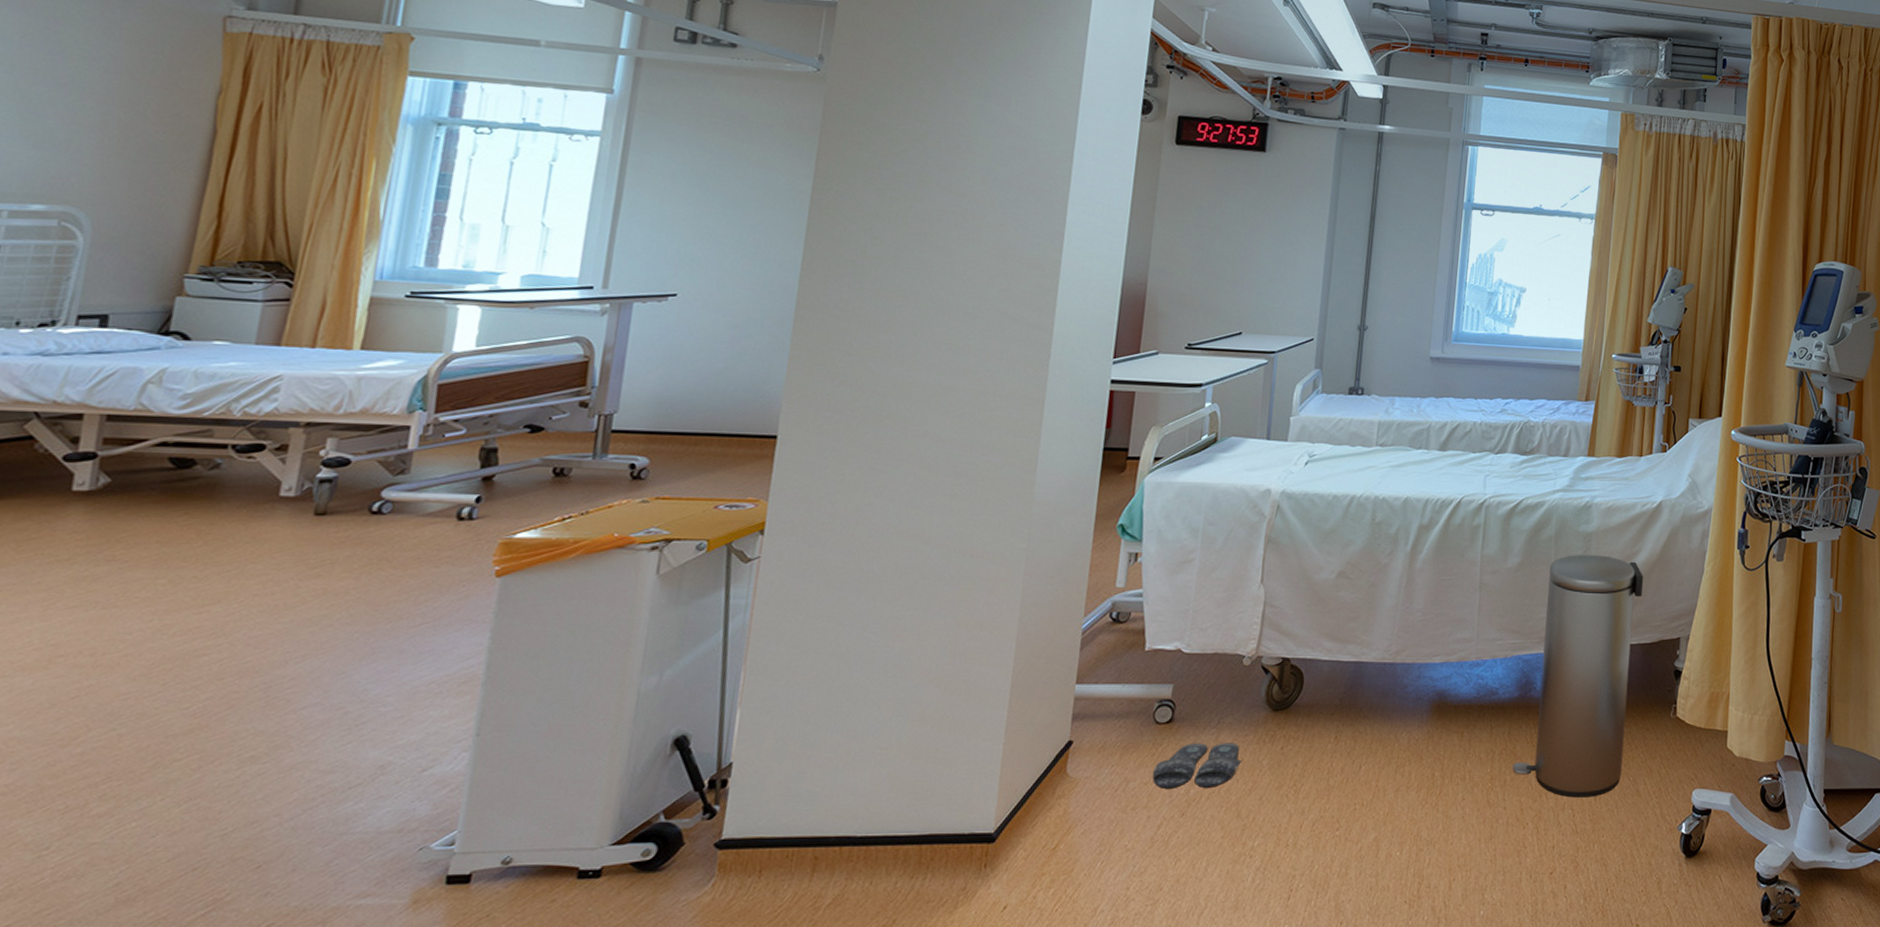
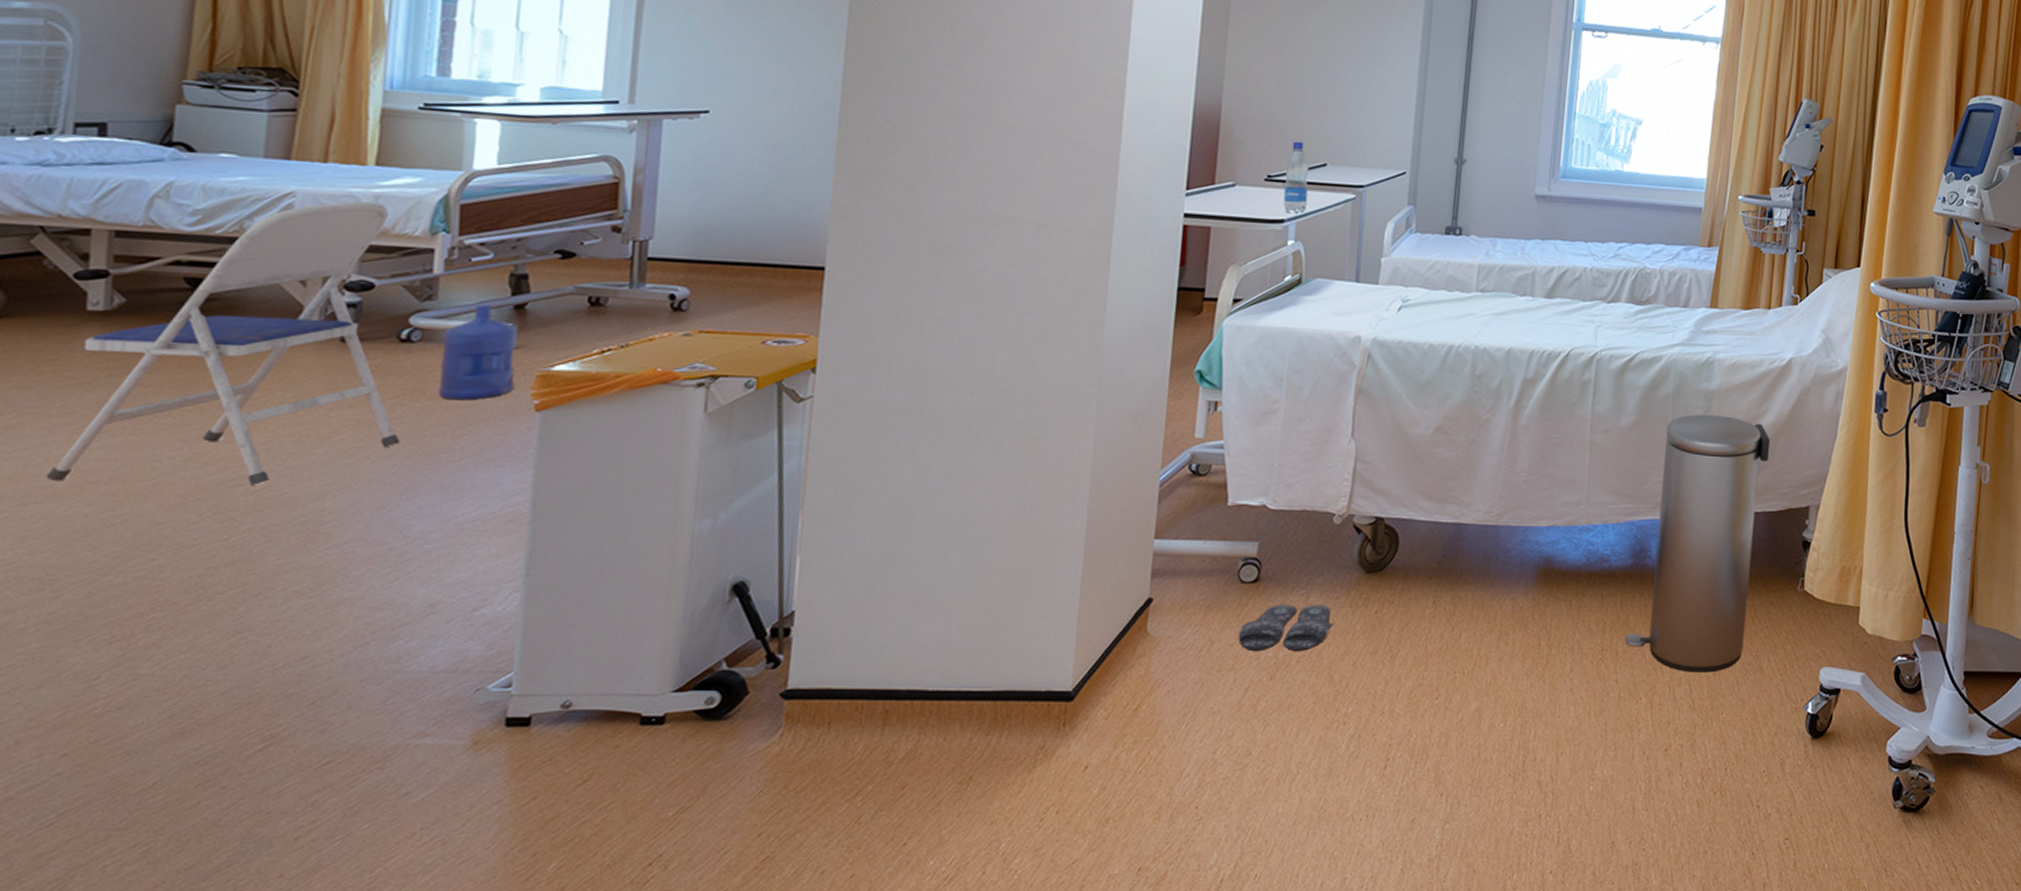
folding chair: none [16,383,370,656] -> present [45,201,400,487]
water jug: none [403,477,485,568] -> present [437,304,519,401]
bottle: none [1202,312,1226,377] -> present [1283,141,1309,213]

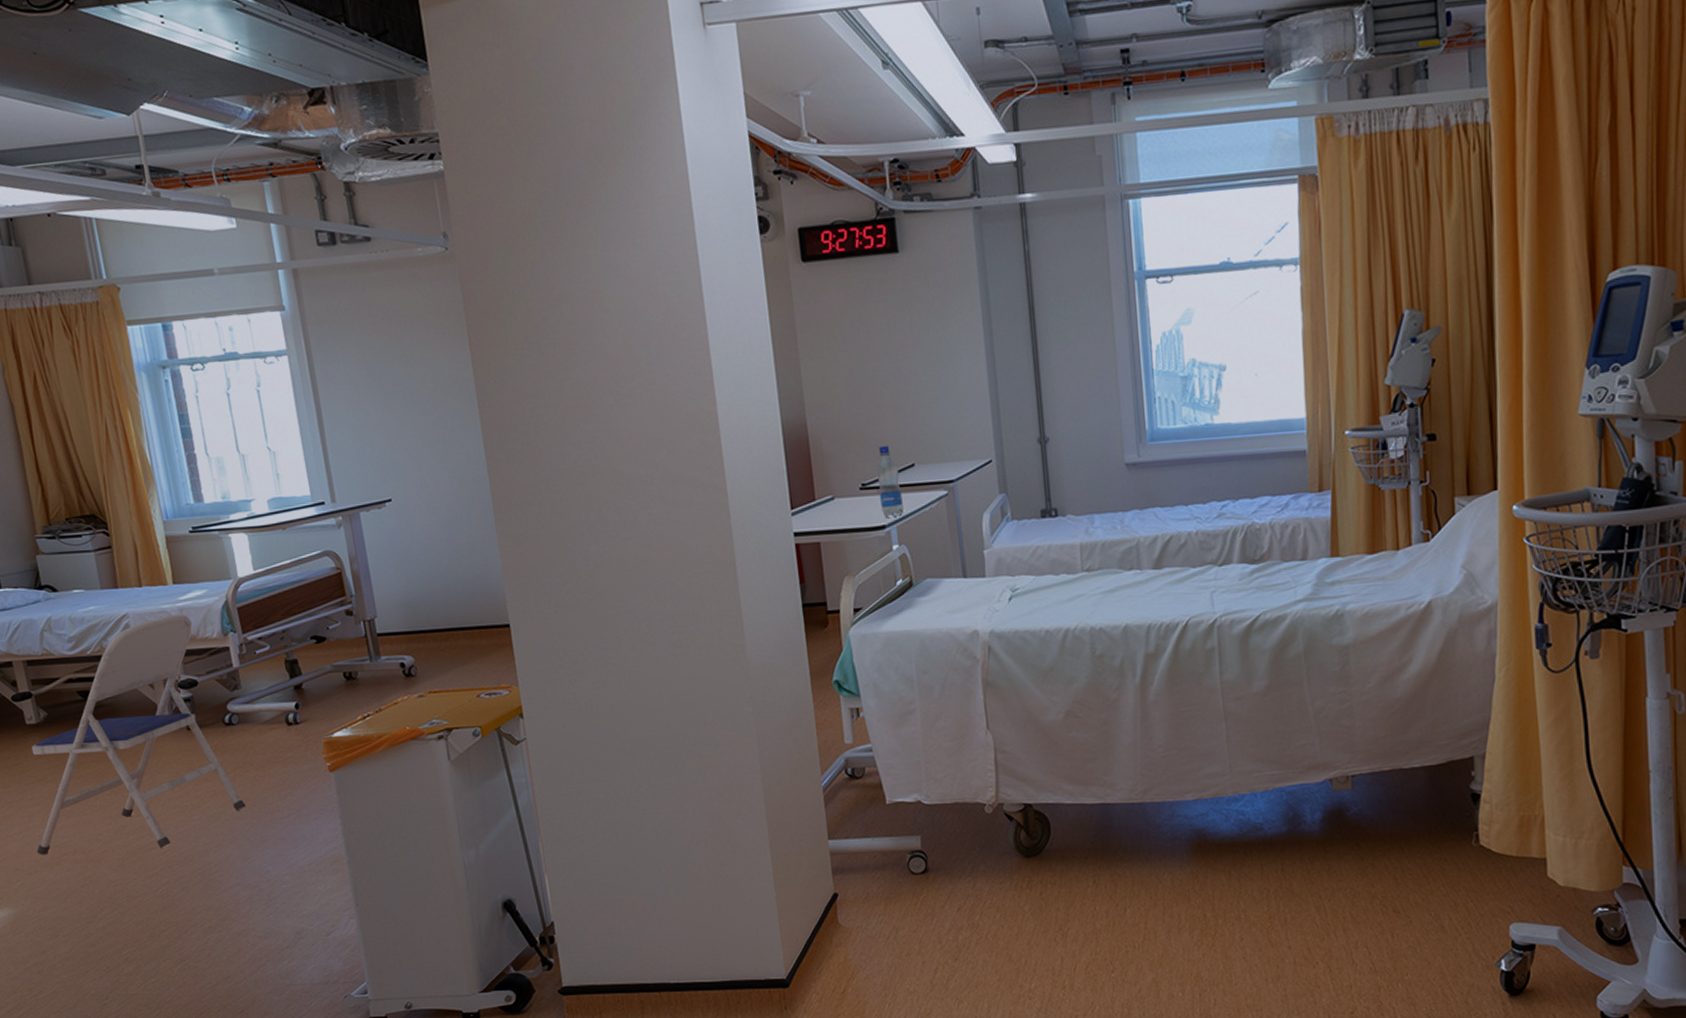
water jug: present [437,304,519,401] -> none [252,688,310,769]
slippers: present [1238,604,1334,651] -> none [918,890,1003,936]
pedal bin: present [1625,414,1771,673] -> none [1292,670,1421,935]

